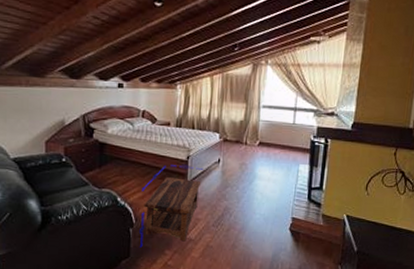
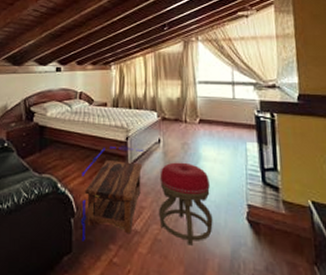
stool: none [212,180,262,251] -> present [159,162,213,246]

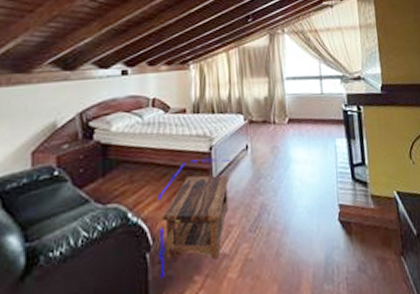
stool: present [159,162,213,246] -> none [248,168,306,260]

